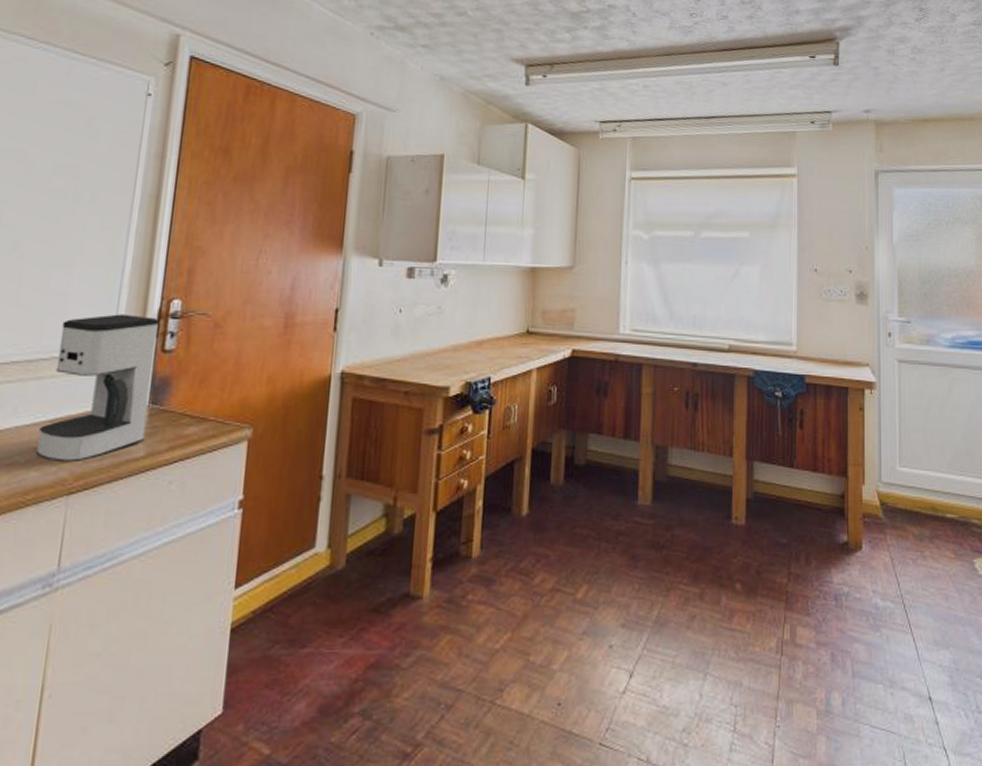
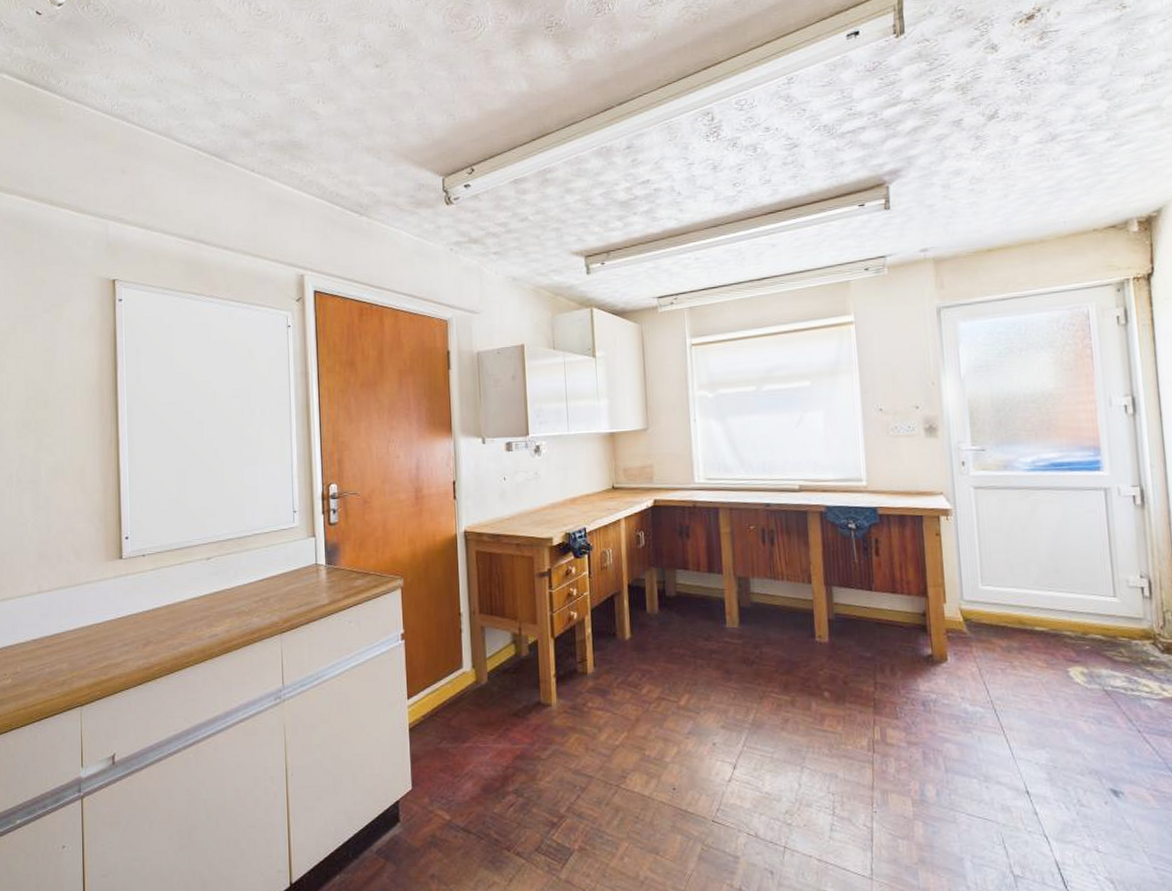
coffee maker: present [36,314,160,463] -> none [253,498,326,610]

